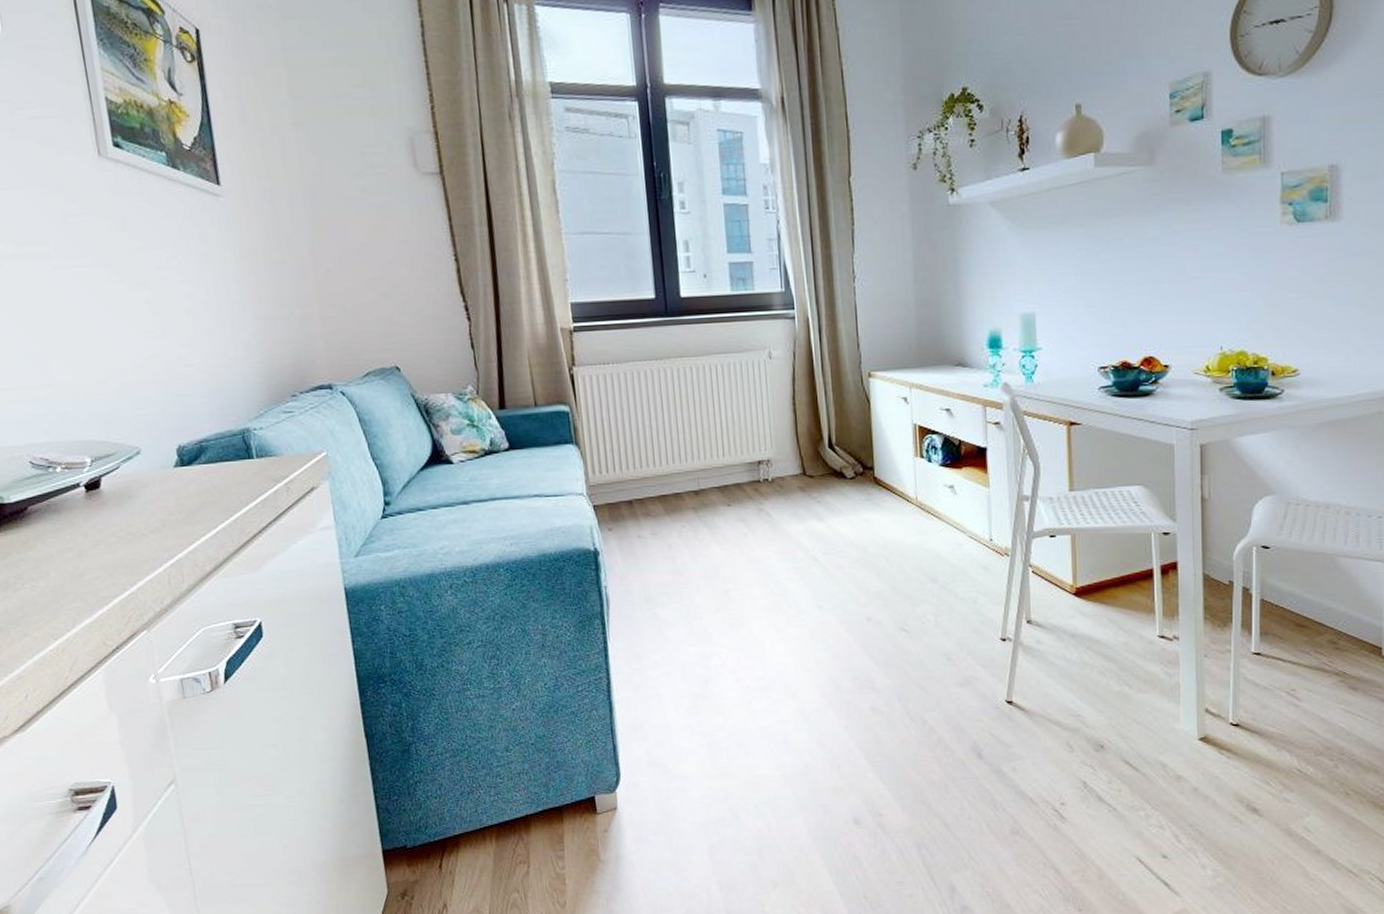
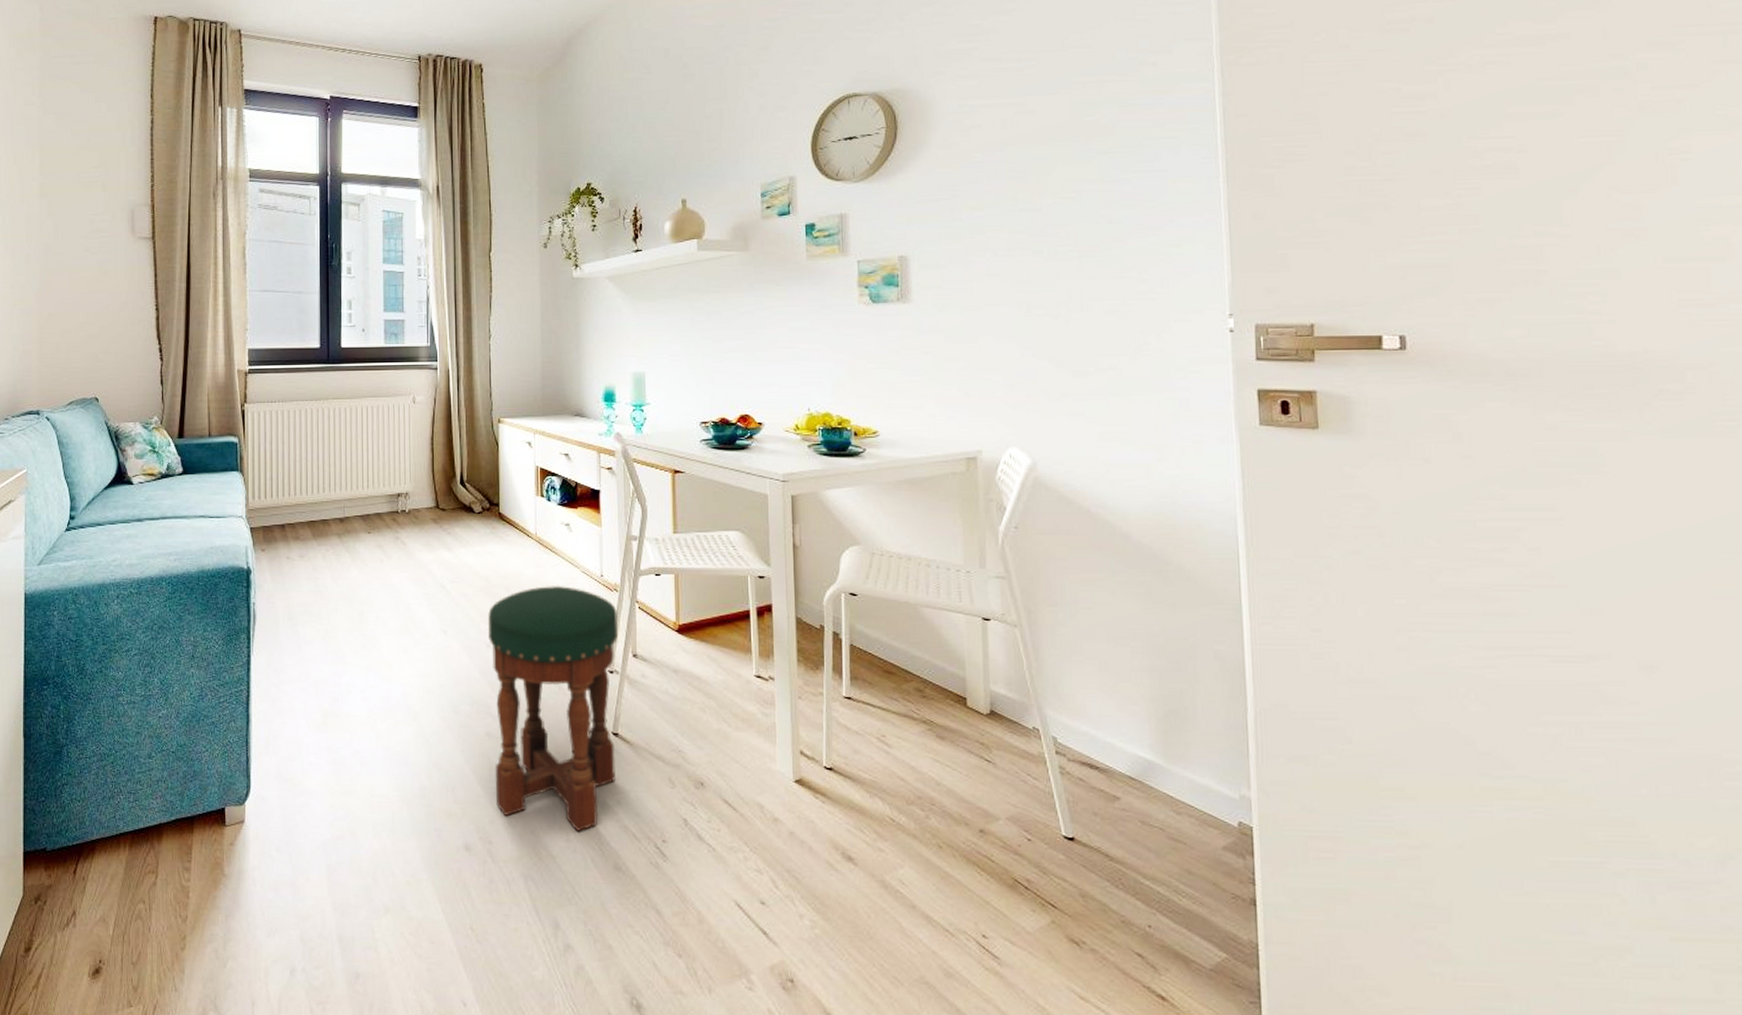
stool: none [866,552,1011,799] -> present [487,585,619,831]

